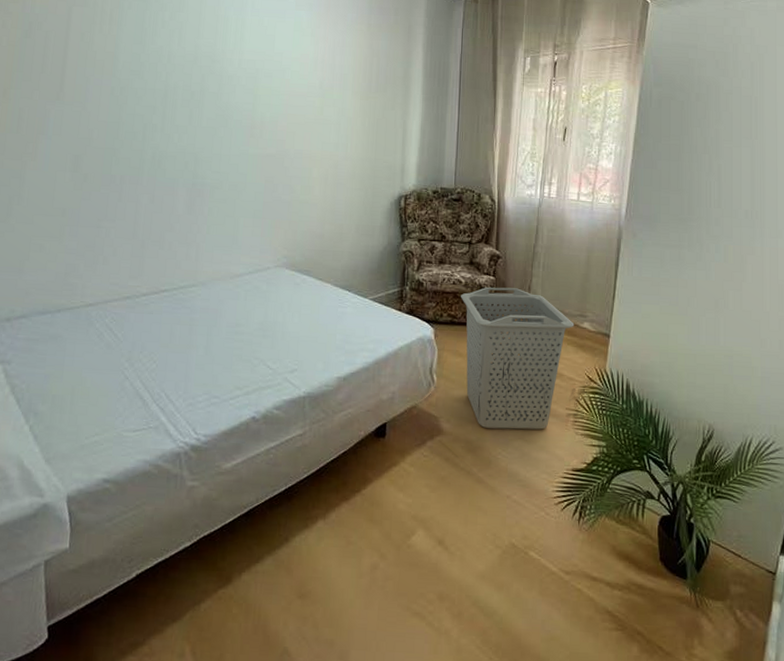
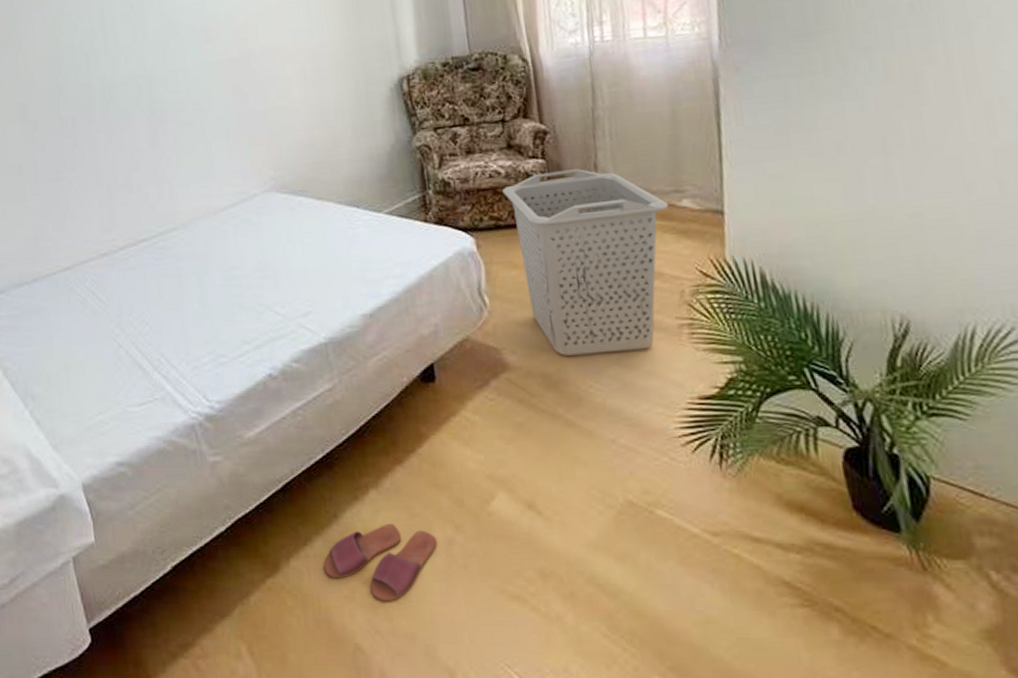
slippers: none [270,548,365,614] -> present [324,523,437,602]

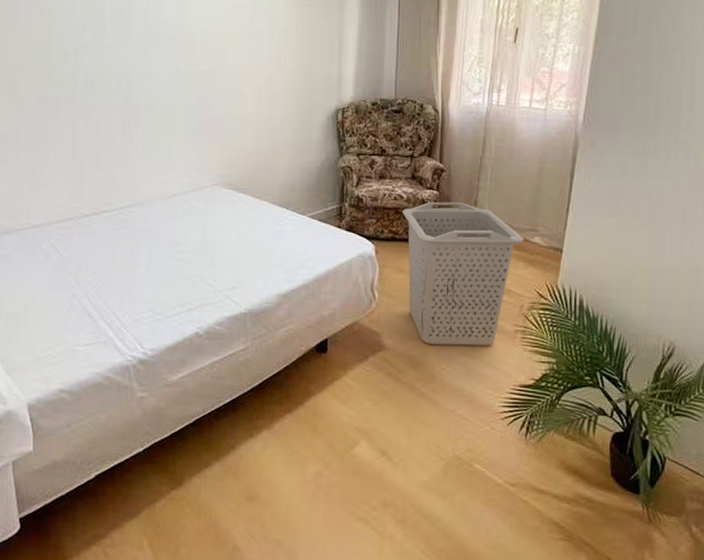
slippers: present [324,523,437,602] -> none [219,456,309,515]

